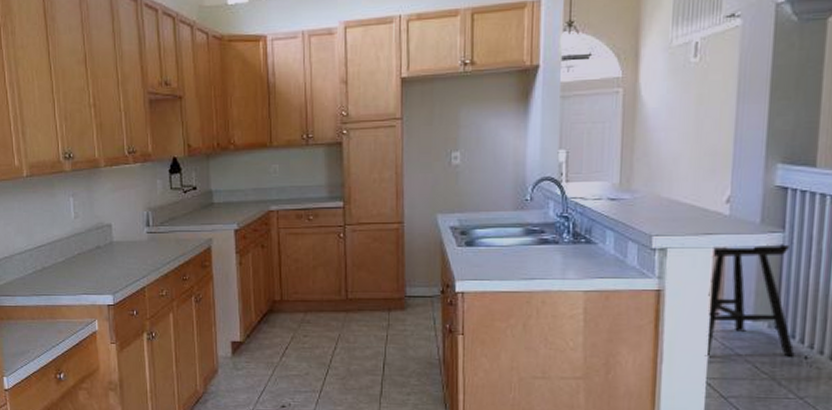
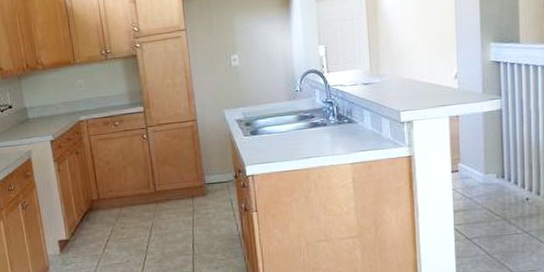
stool: present [704,244,795,357] -> none [448,108,519,207]

